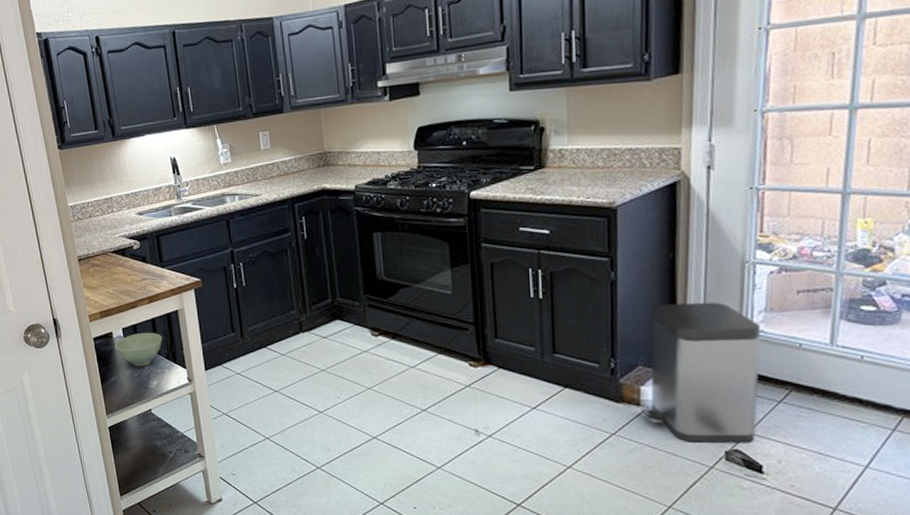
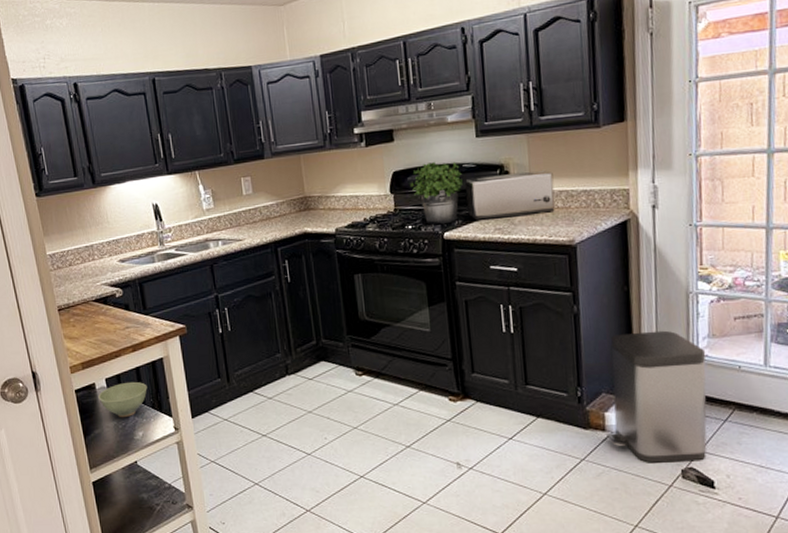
potted plant: none [435,116,494,184] -> present [409,161,464,226]
toaster: none [495,126,596,179] -> present [465,170,556,220]

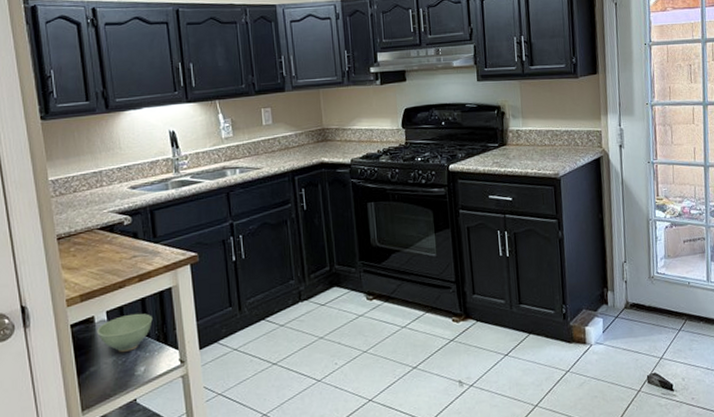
potted plant: present [409,161,464,226] -> none [419,100,467,158]
toaster: present [465,170,556,220] -> none [468,112,543,155]
pedal bin: present [607,330,707,463] -> none [587,252,667,372]

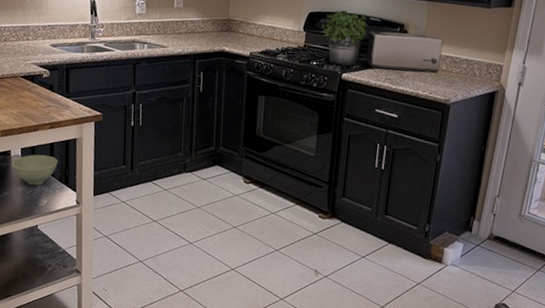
potted plant: none [419,100,467,158] -> present [321,9,368,67]
toaster: none [468,112,543,155] -> present [365,30,444,73]

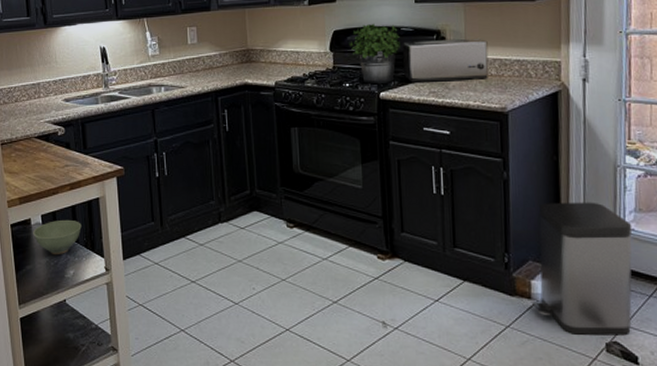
pedal bin: none [442,185,535,300] -> present [532,202,633,336]

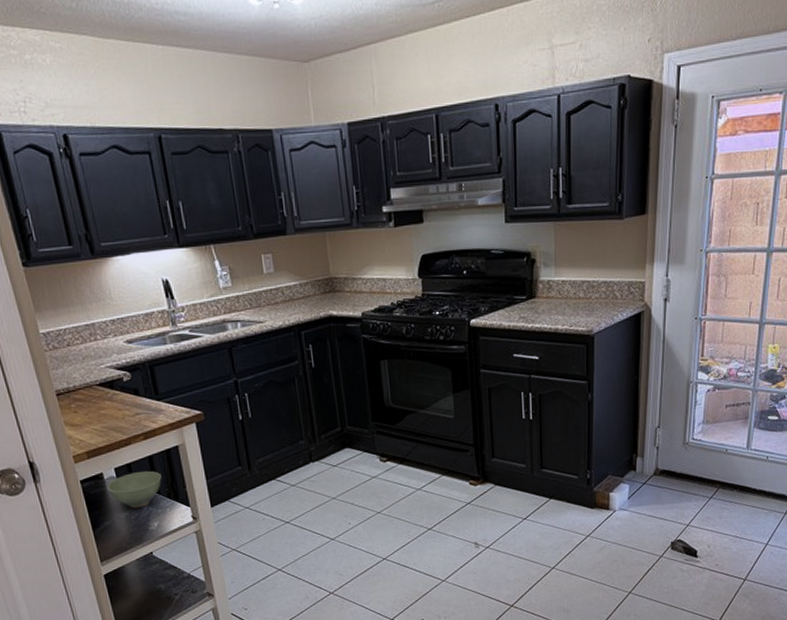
potted plant: present [349,23,402,85] -> none [438,245,492,312]
toaster: present [402,38,489,82] -> none [492,259,578,308]
pedal bin: present [532,202,633,336] -> none [610,417,700,537]

